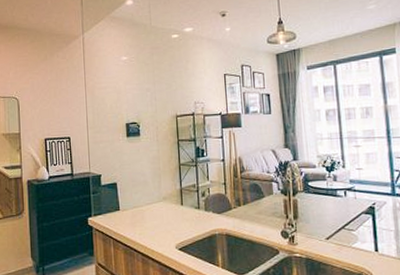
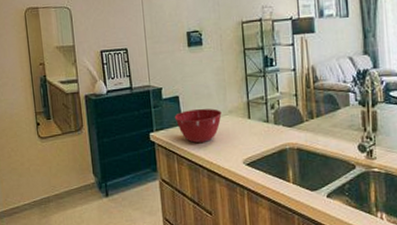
mixing bowl: none [112,194,156,228] -> present [174,108,222,143]

